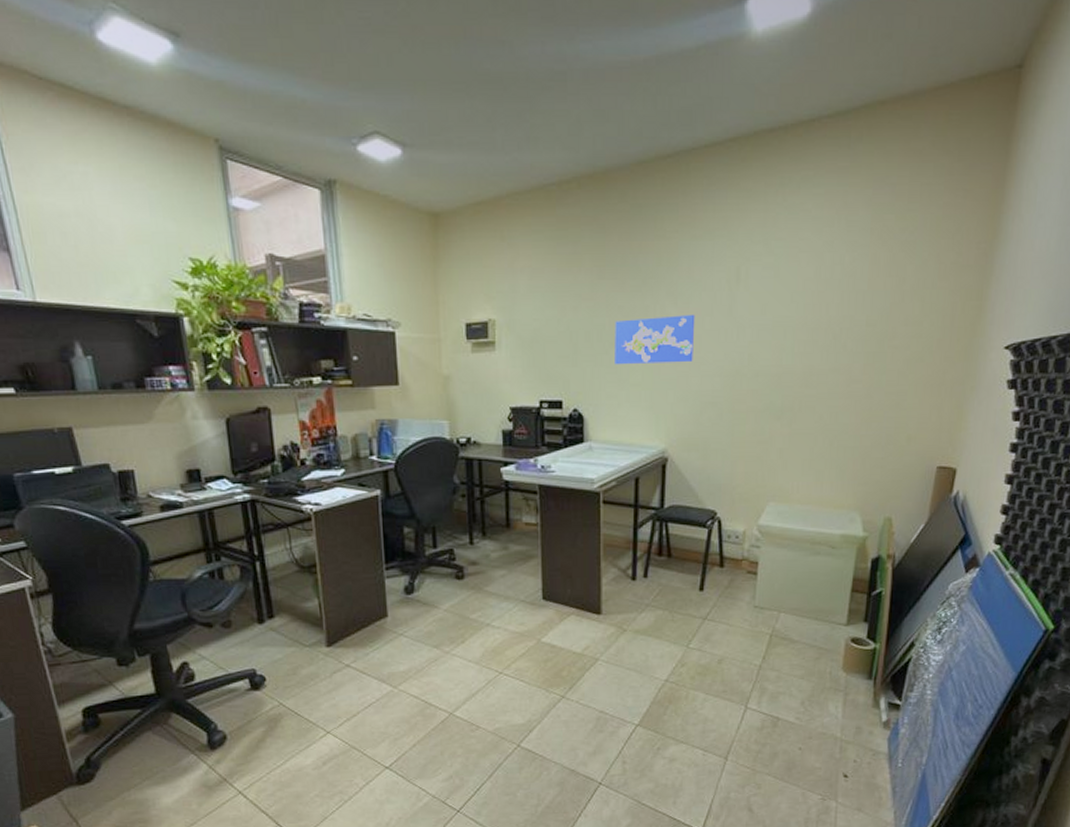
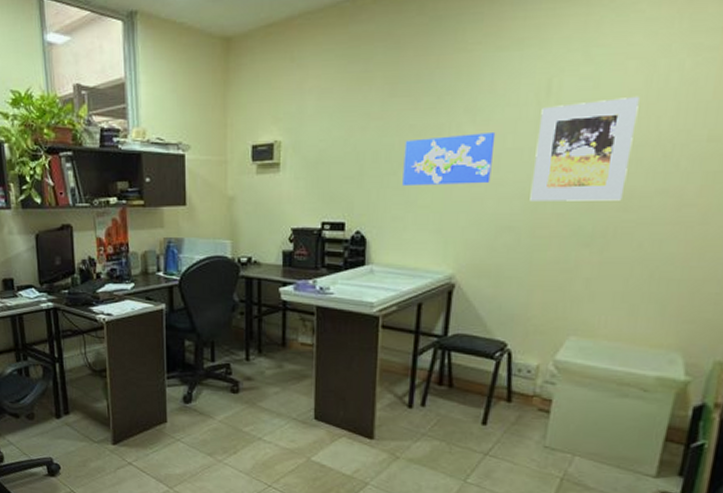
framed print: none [728,284,812,379] -> present [530,95,640,201]

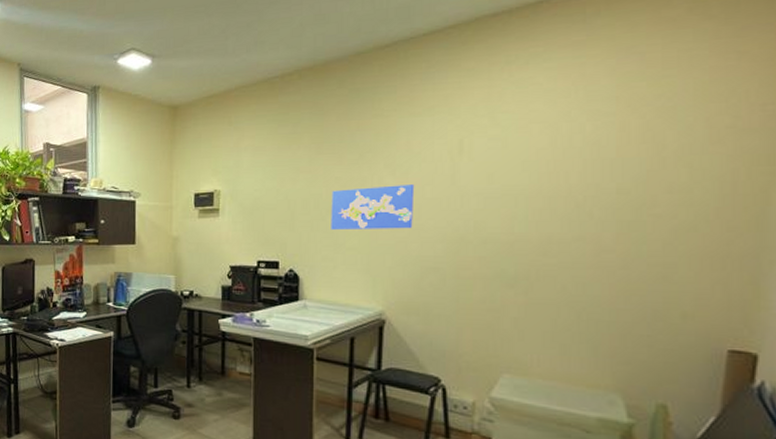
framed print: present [530,95,640,201] -> none [452,154,546,246]

